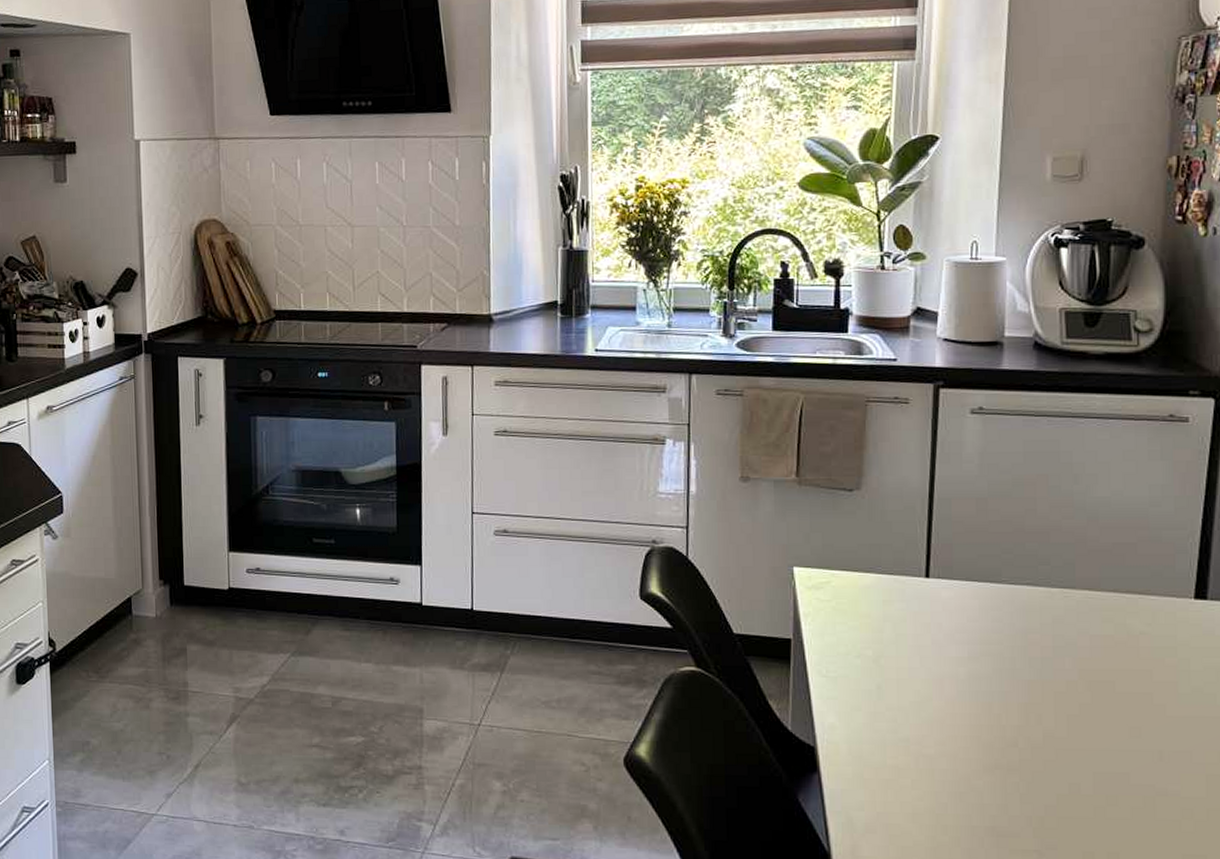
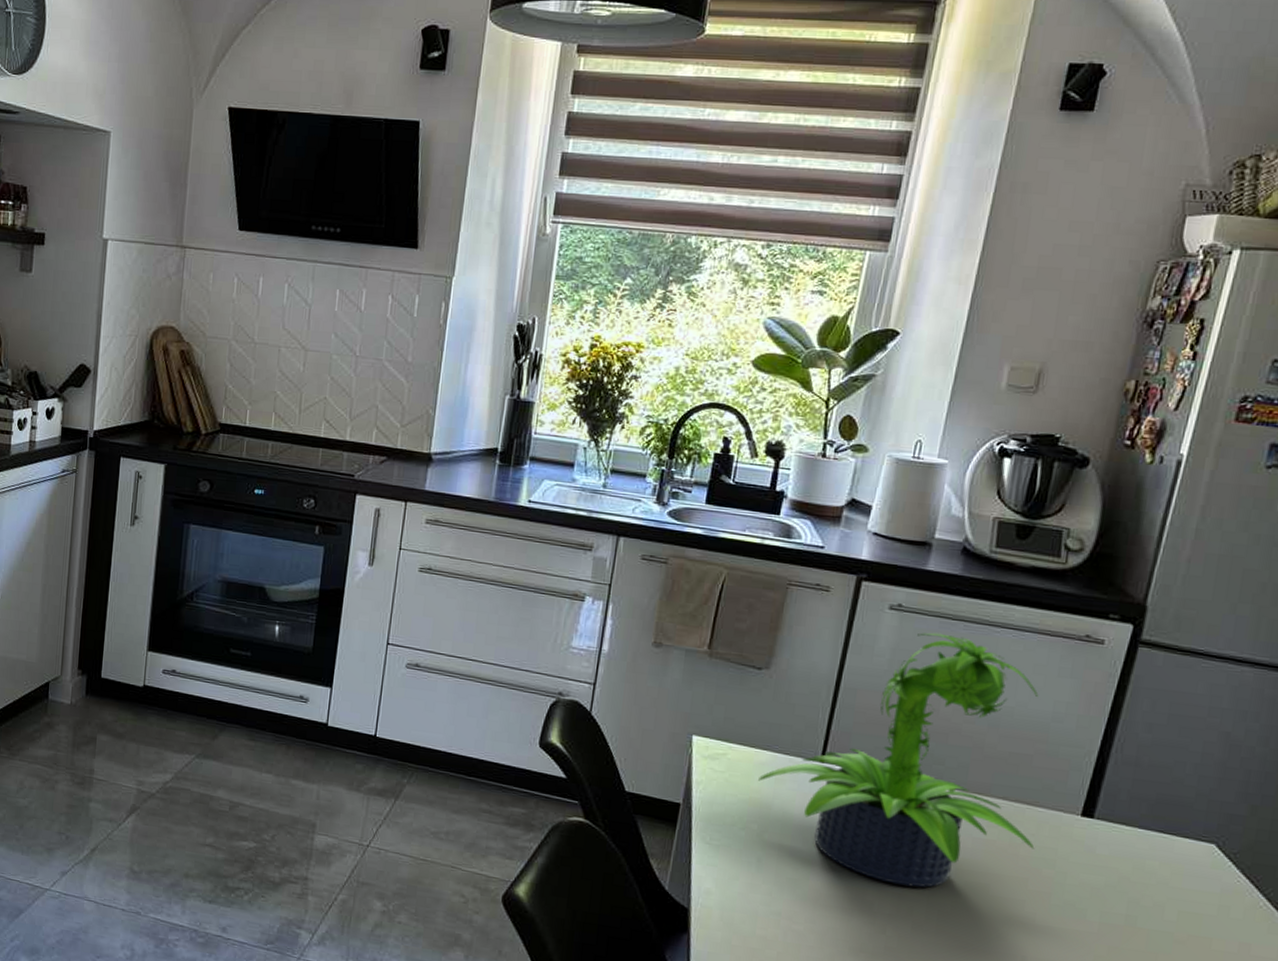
potted plant: none [866,431,1154,694] -> present [758,632,1039,888]

